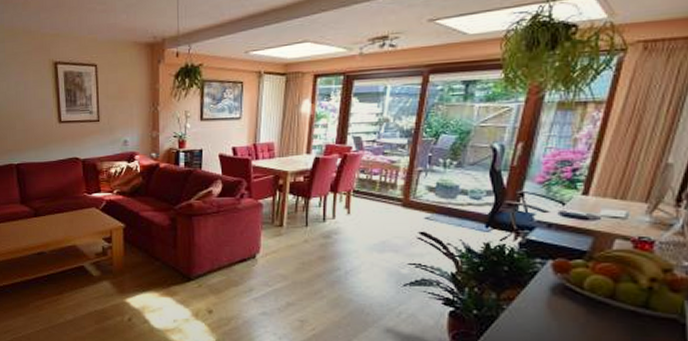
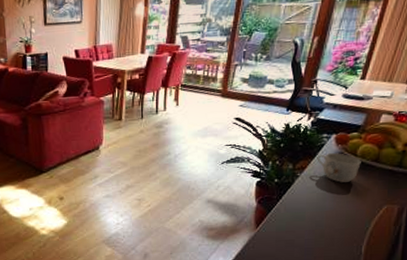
mug: none [528,283,590,322] -> present [316,153,361,182]

